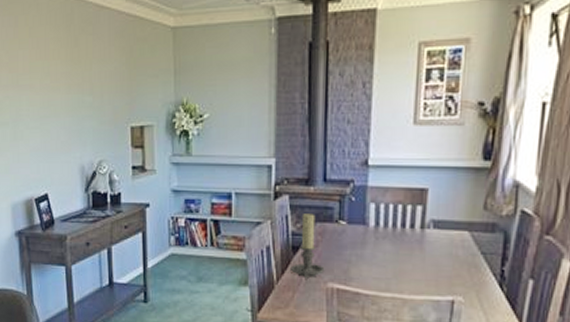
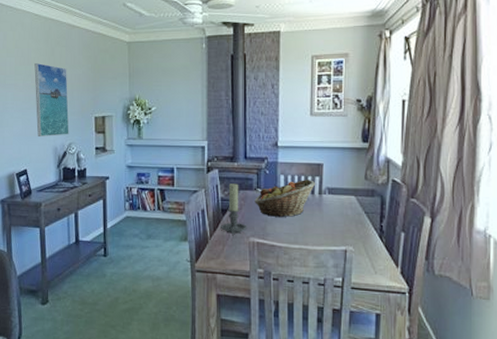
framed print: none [54,57,99,152] -> present [34,63,69,136]
fruit basket: none [335,209,418,258] -> present [255,180,316,218]

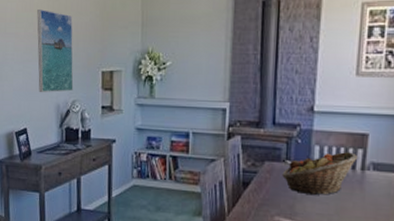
candle holder: present [221,184,247,235] -> none [241,153,272,212]

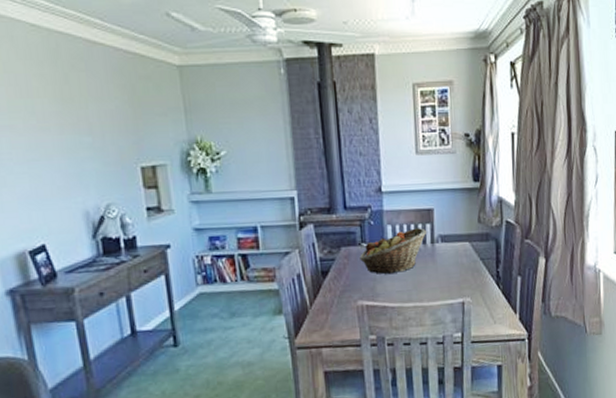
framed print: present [37,10,74,92] -> none [39,95,105,198]

